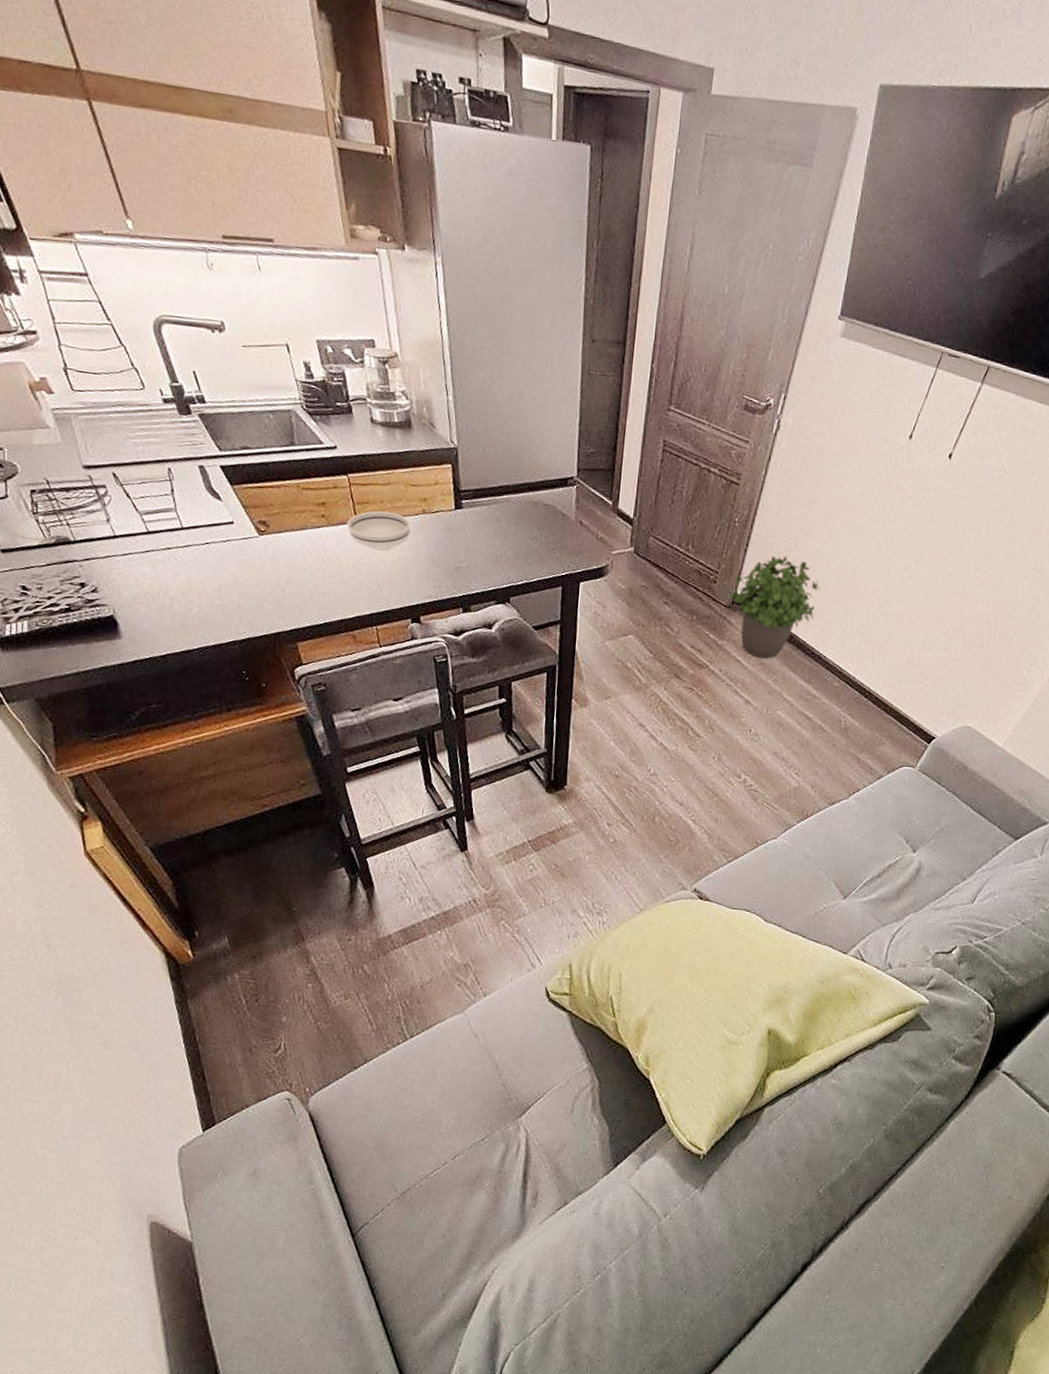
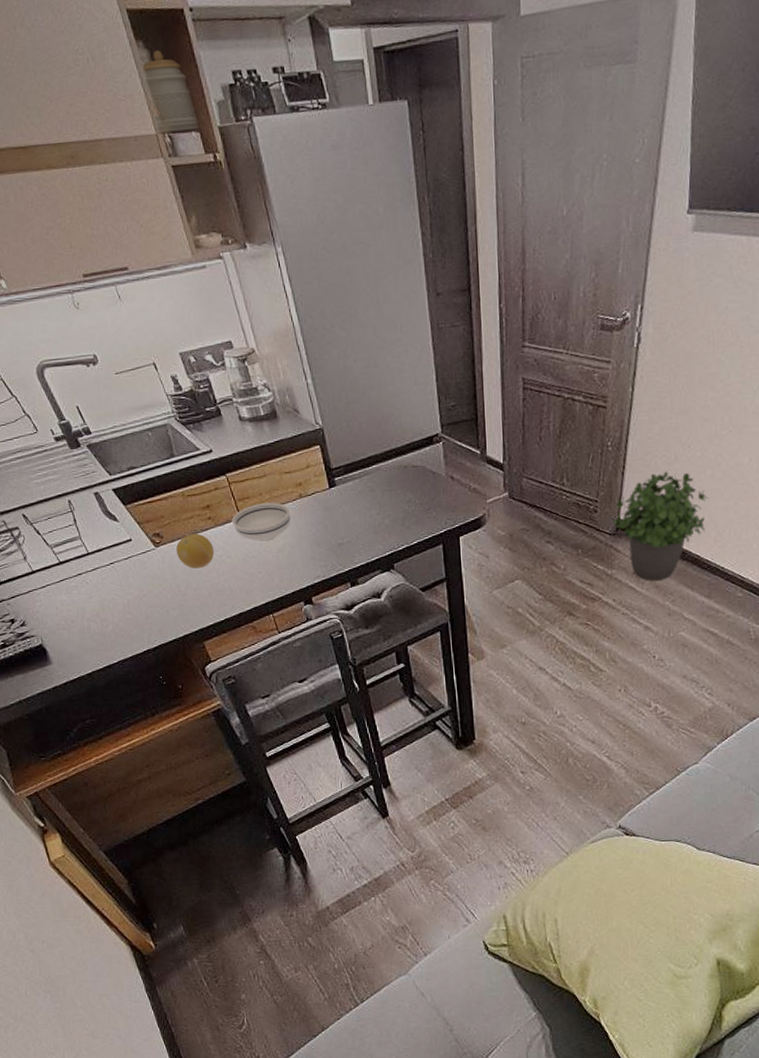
fruit: none [281,528,323,566] -> present [176,533,214,569]
jar: none [319,26,374,120] -> present [141,50,200,135]

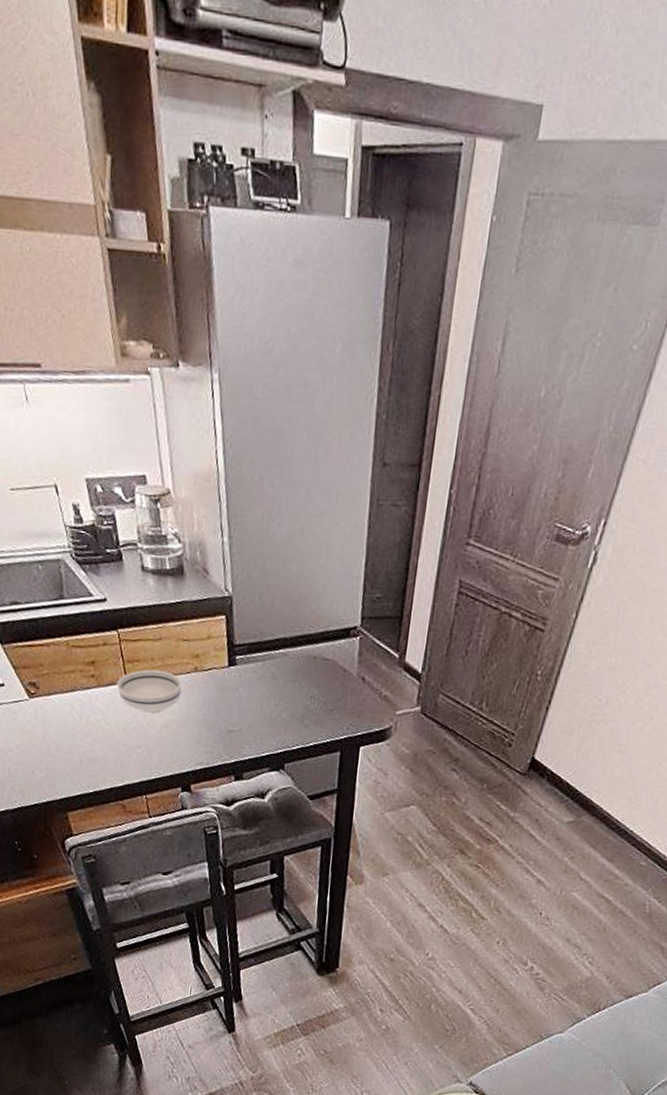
jar: present [141,50,200,135] -> none [88,97,147,211]
fruit: present [176,533,214,569] -> none [51,689,93,730]
potted plant: present [613,471,708,581] -> none [526,714,632,834]

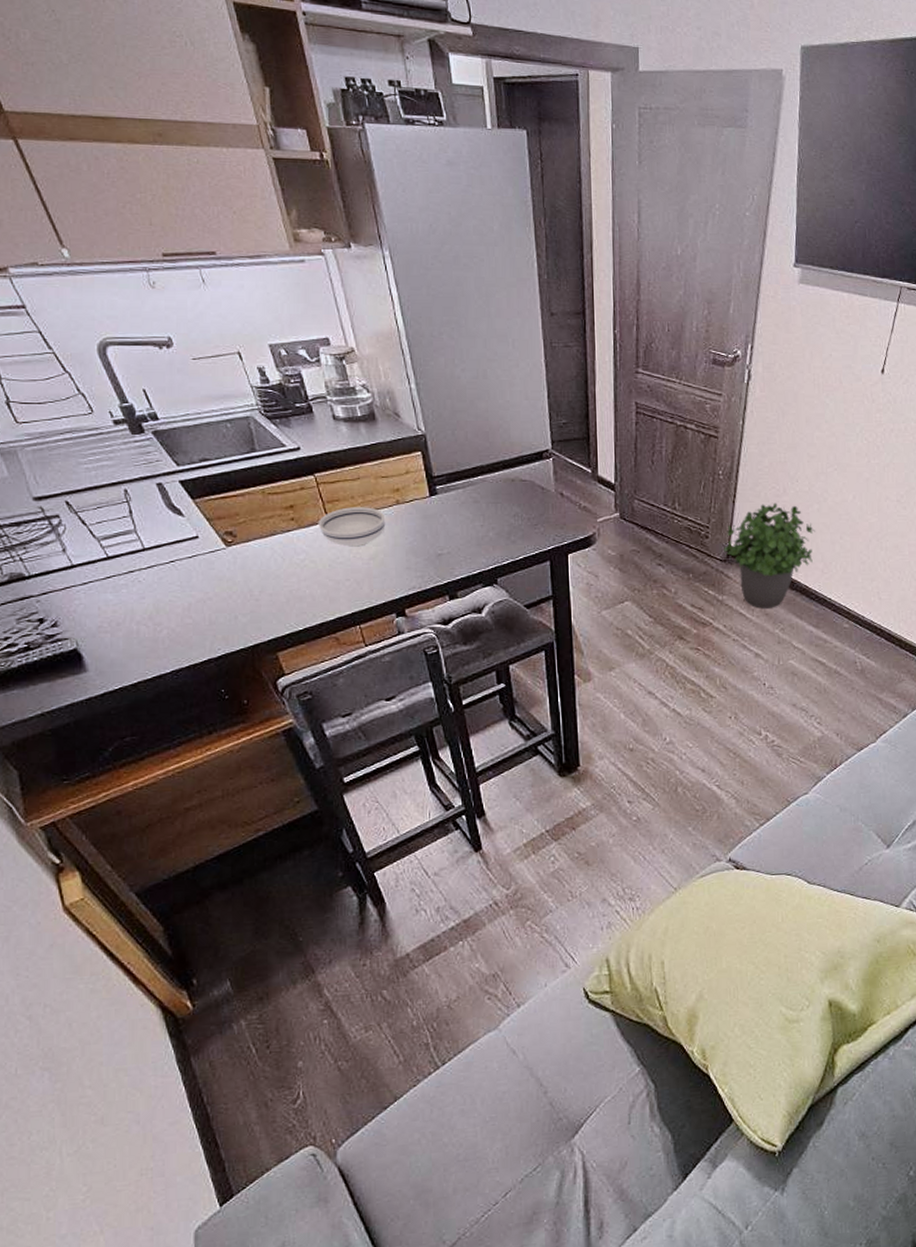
potted plant: none [526,714,632,834] -> present [724,503,815,609]

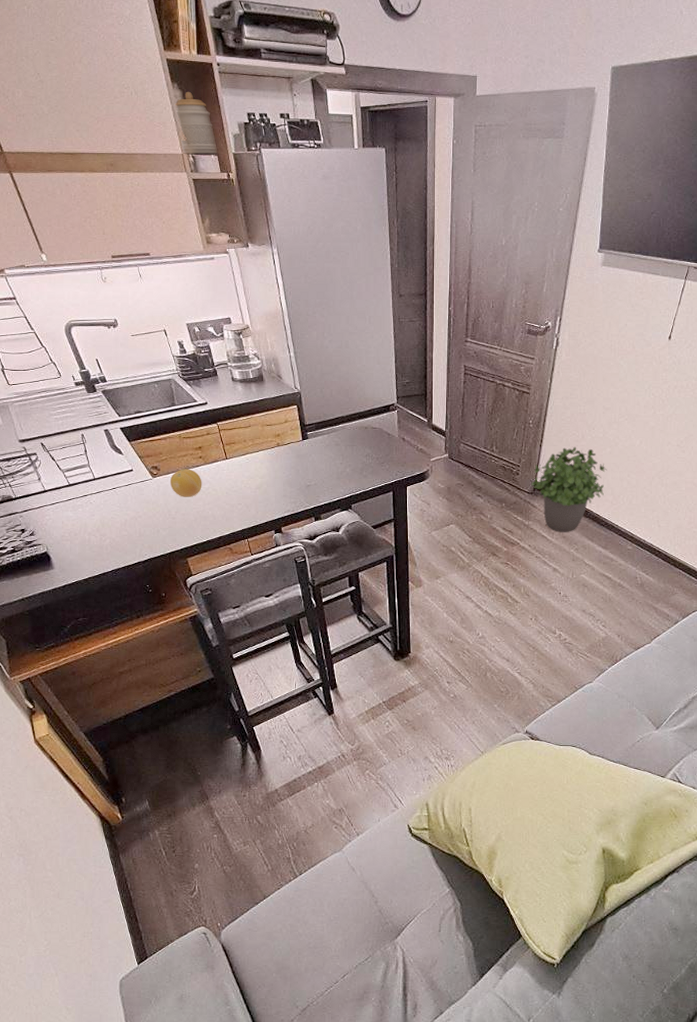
jar: none [246,45,307,128] -> present [174,91,218,155]
fruit: none [250,534,296,572] -> present [170,469,202,497]
bowl: present [318,507,386,547] -> none [219,448,269,479]

